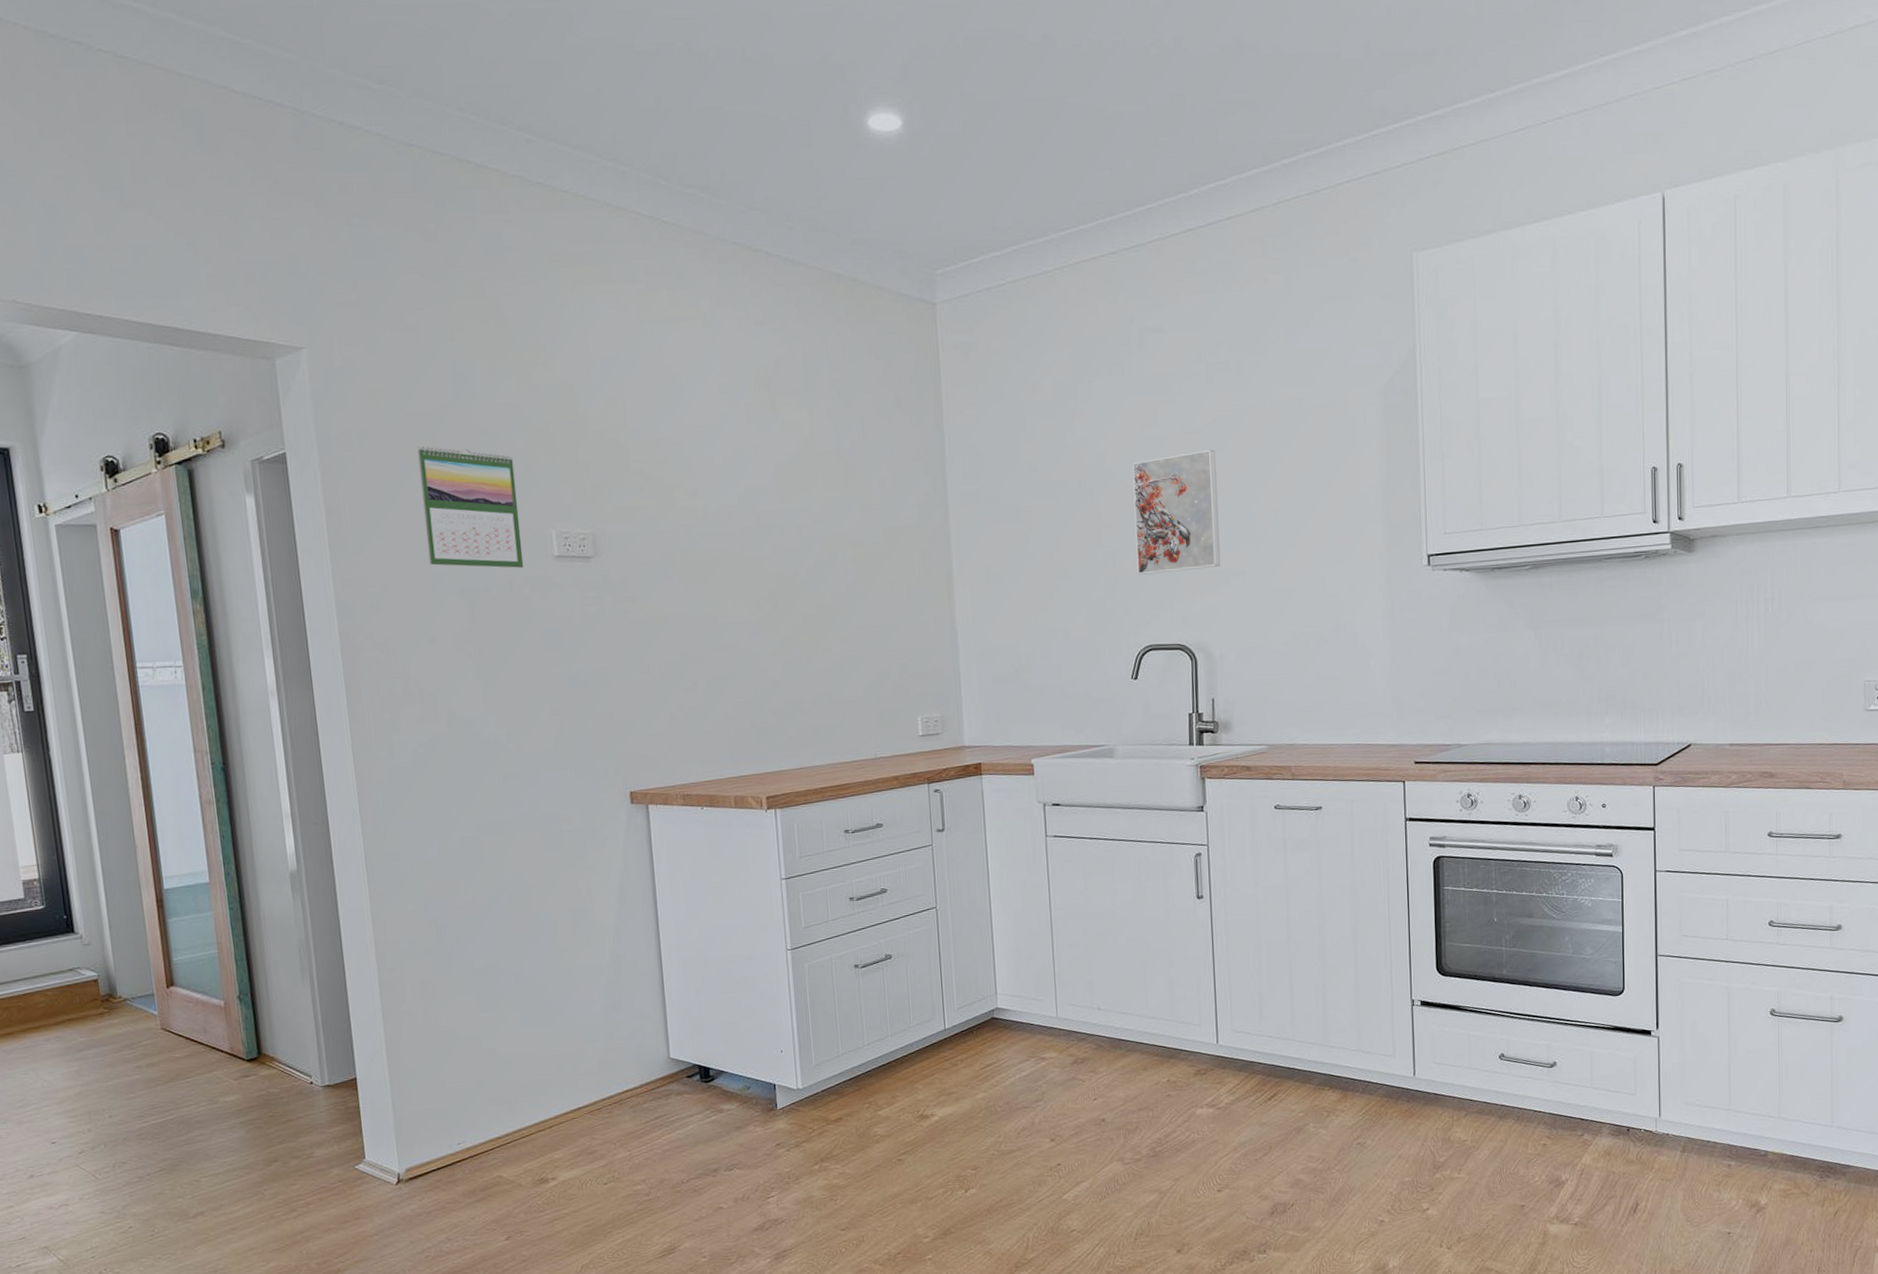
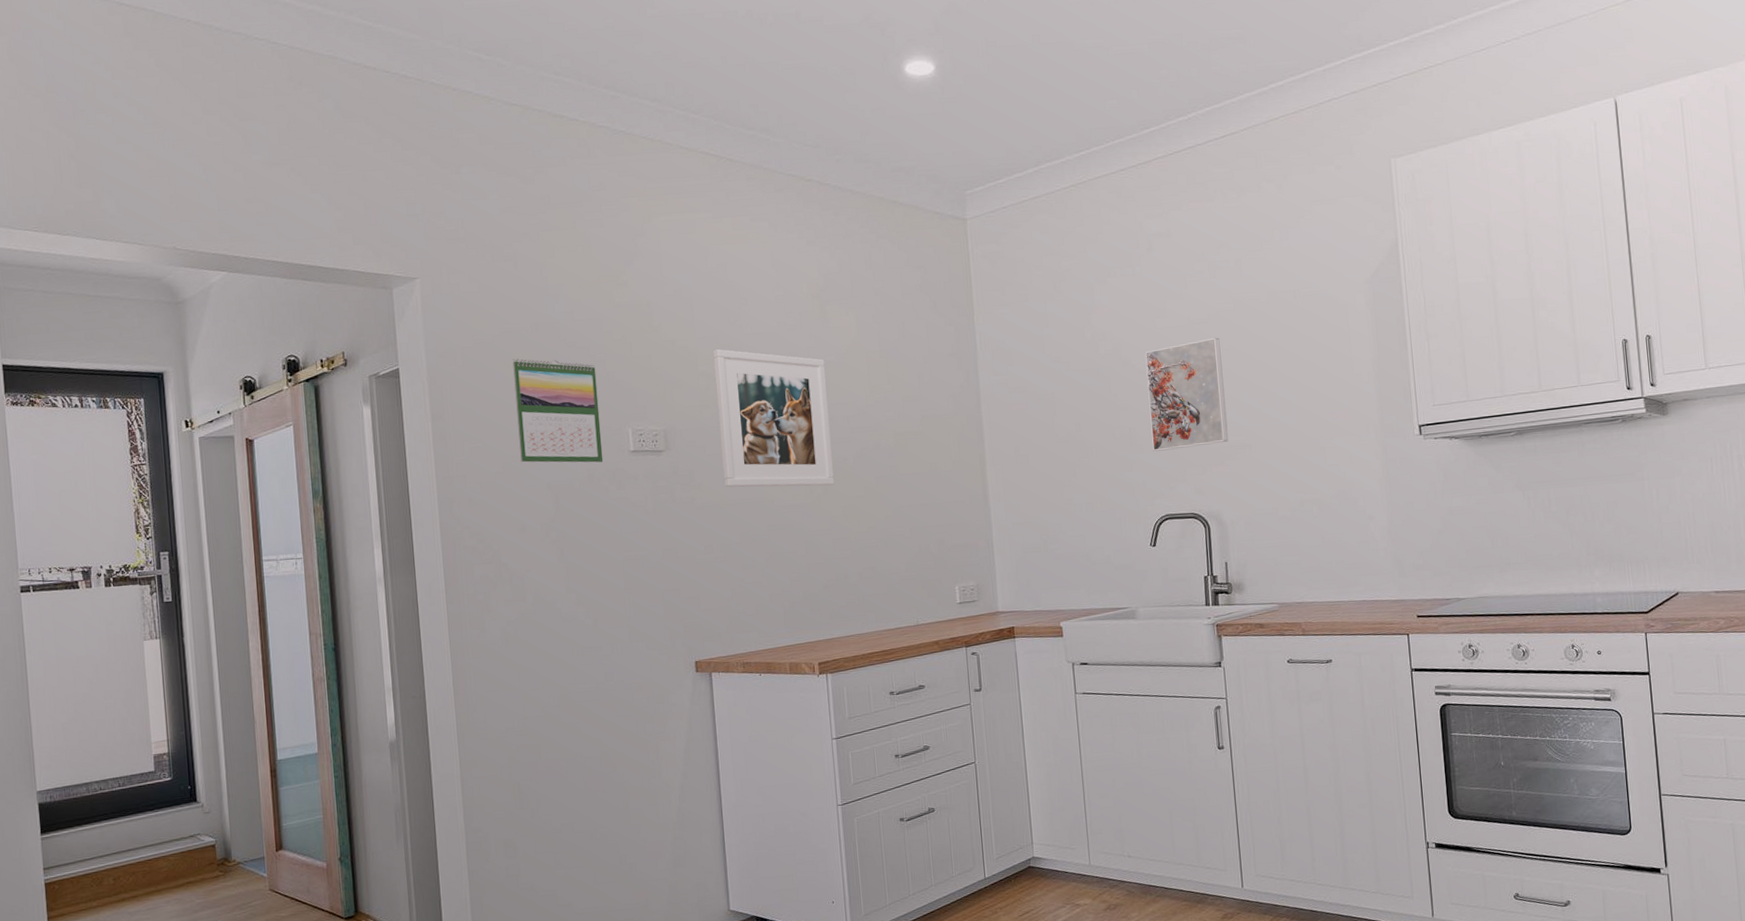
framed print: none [647,443,784,602] -> present [713,349,834,488]

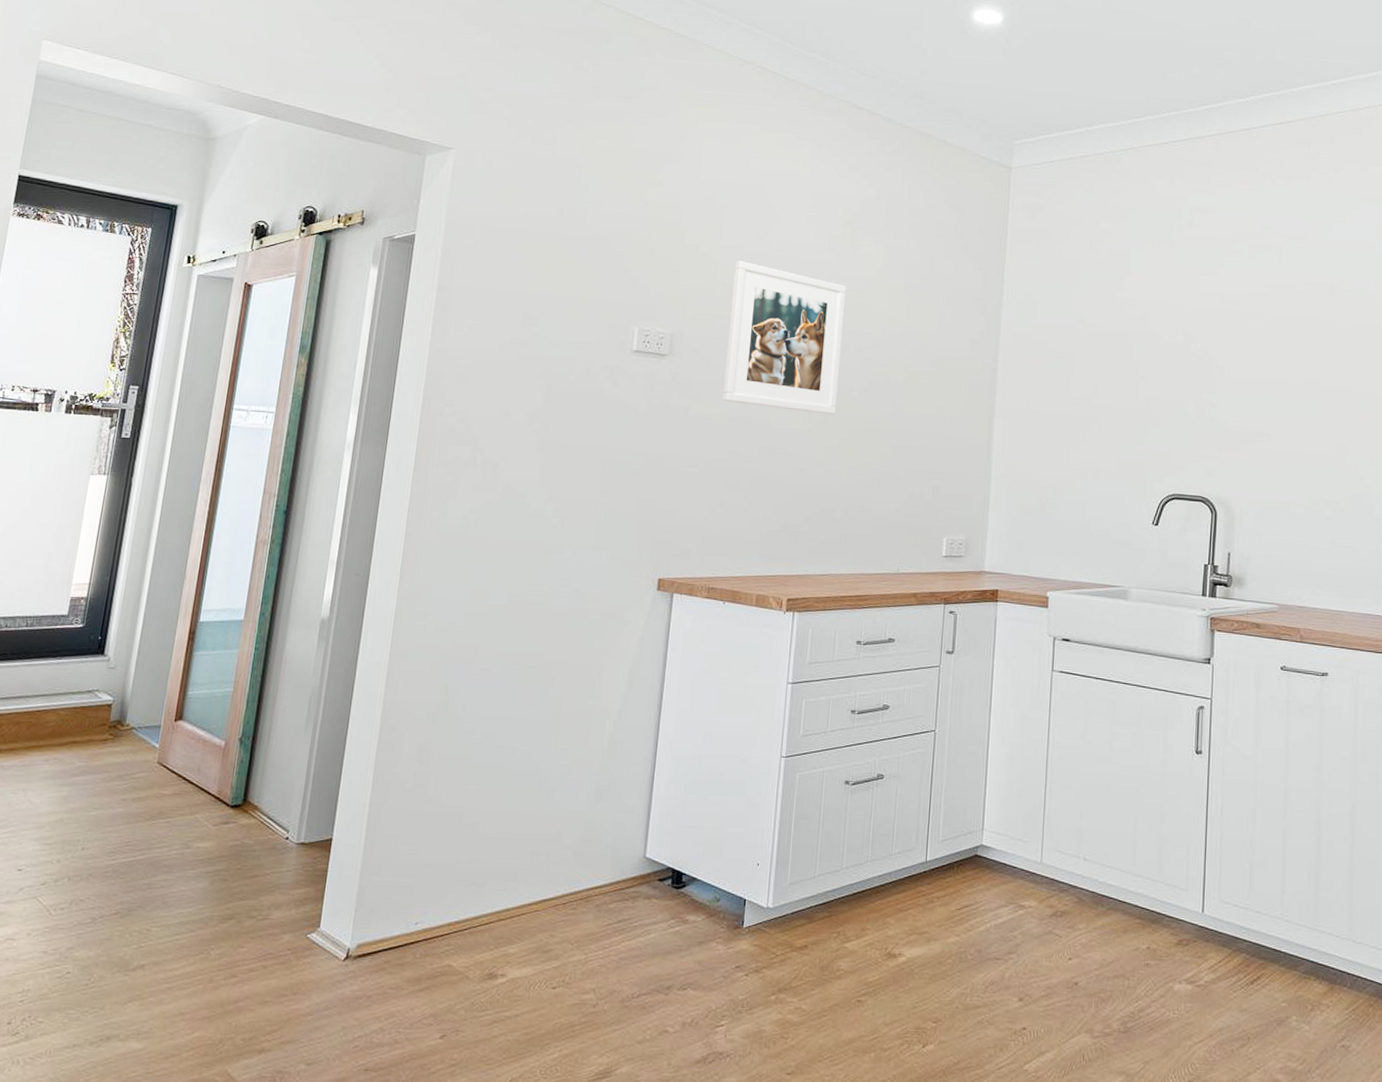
calendar: present [512,358,604,463] -> none [519,241,614,358]
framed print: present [1144,337,1229,451] -> none [1168,319,1251,428]

